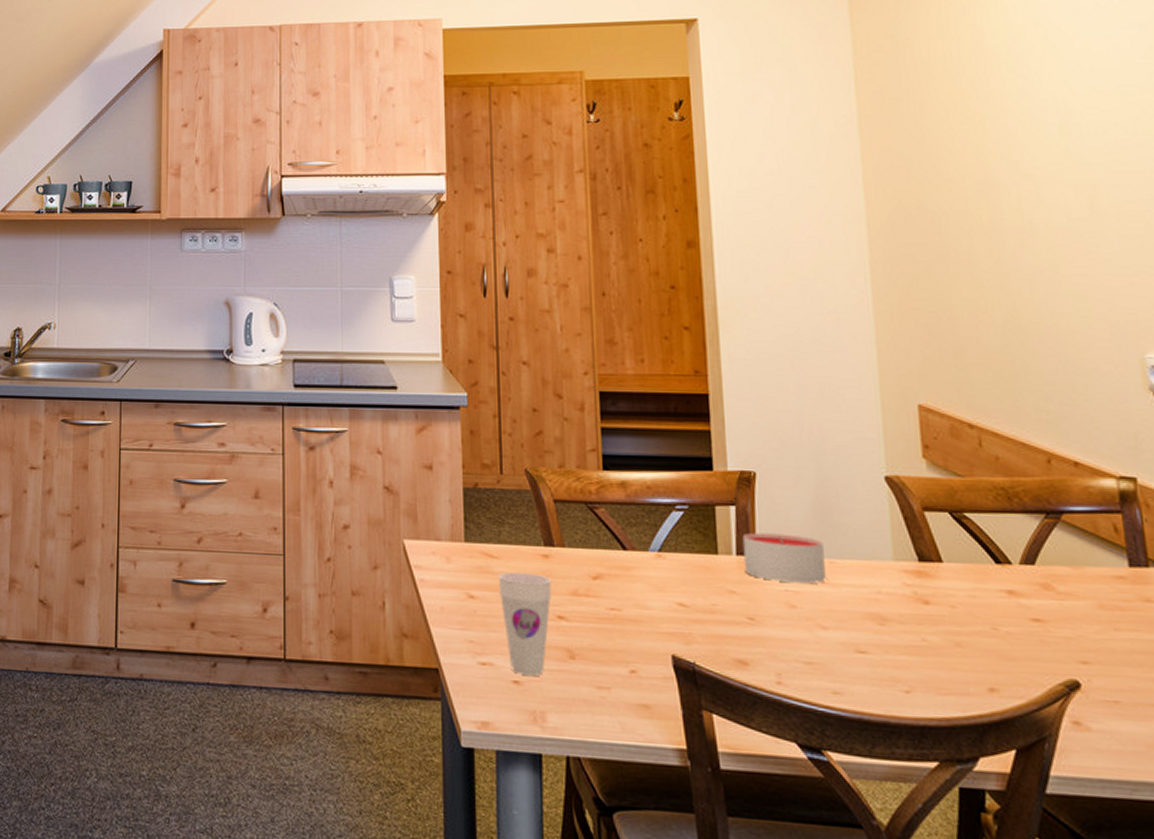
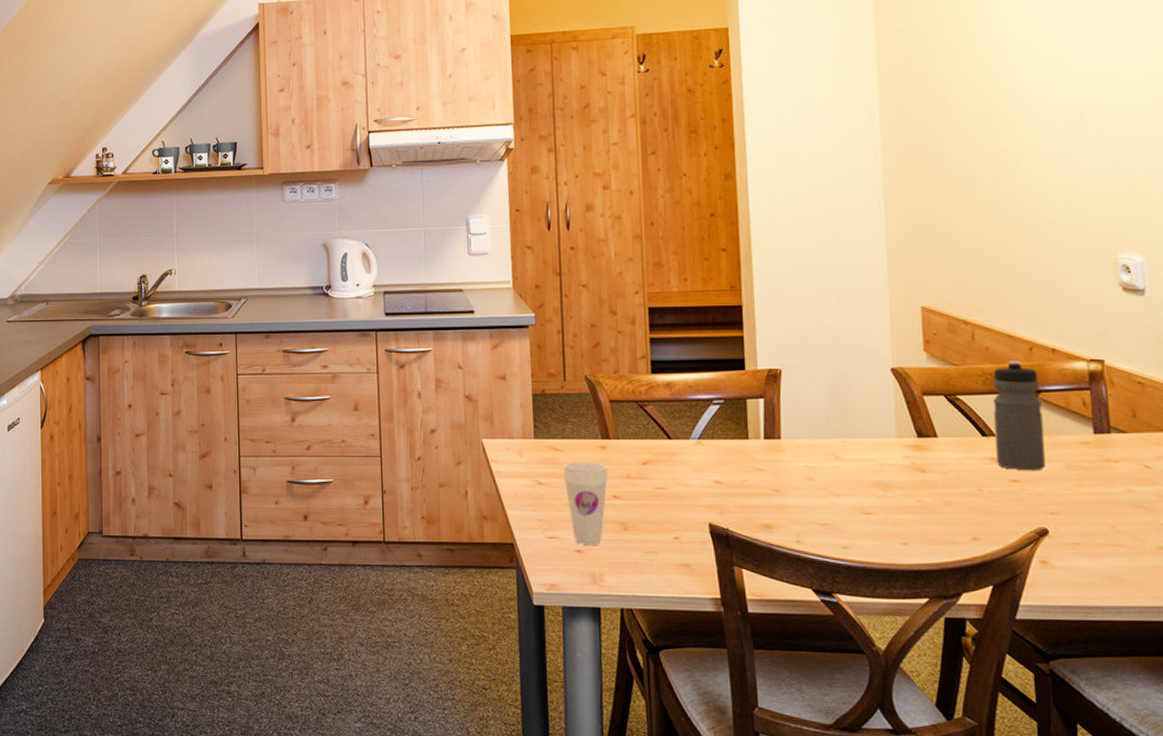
candle: present [742,532,826,584] -> none [769,420,839,460]
water bottle: none [1005,473,1073,609] -> present [993,360,1045,471]

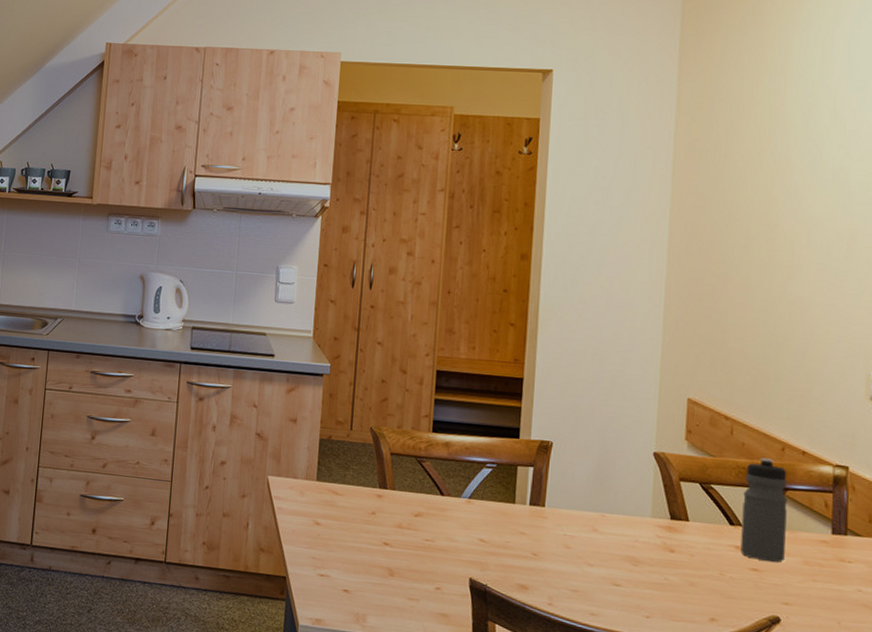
cup: present [563,462,608,545] -> none [339,506,382,587]

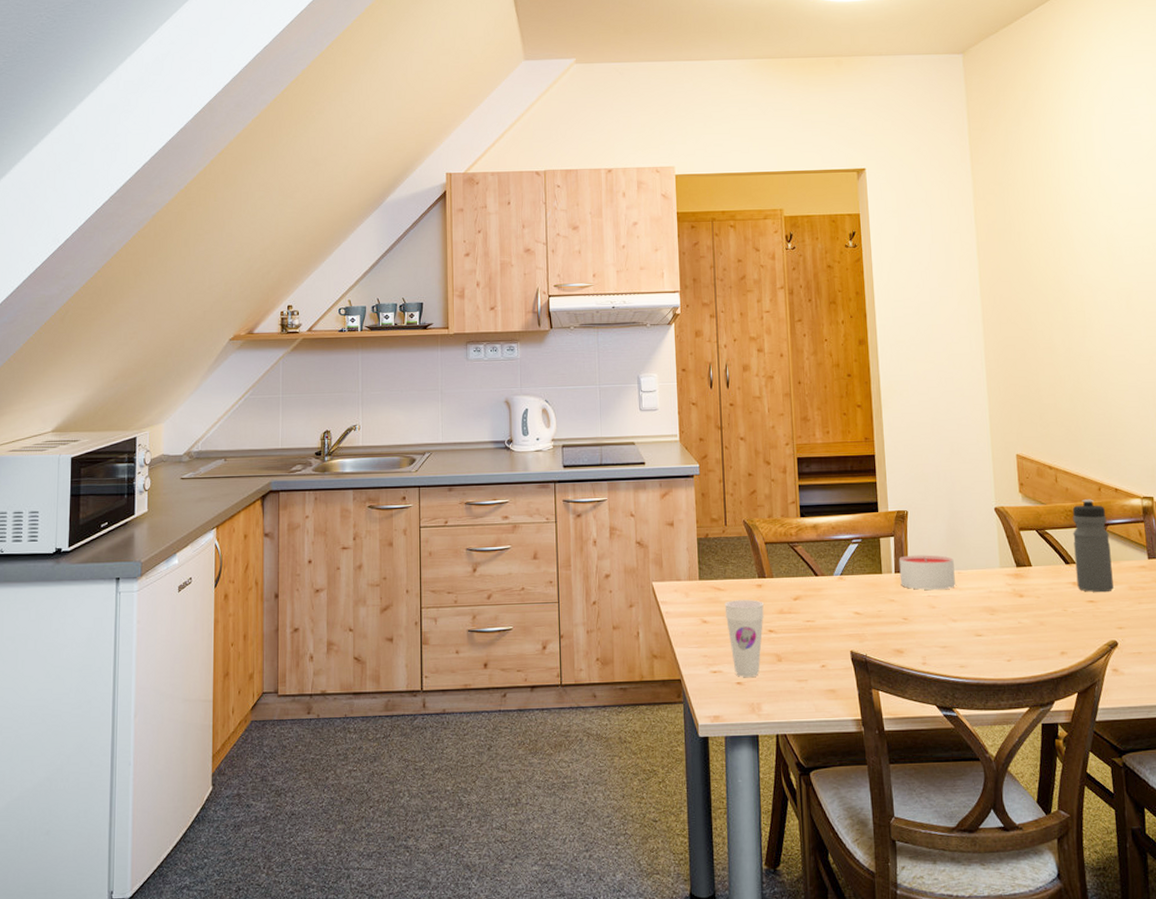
cup: none [339,506,382,587] -> present [724,599,764,677]
candle: none [534,488,599,531] -> present [899,555,955,590]

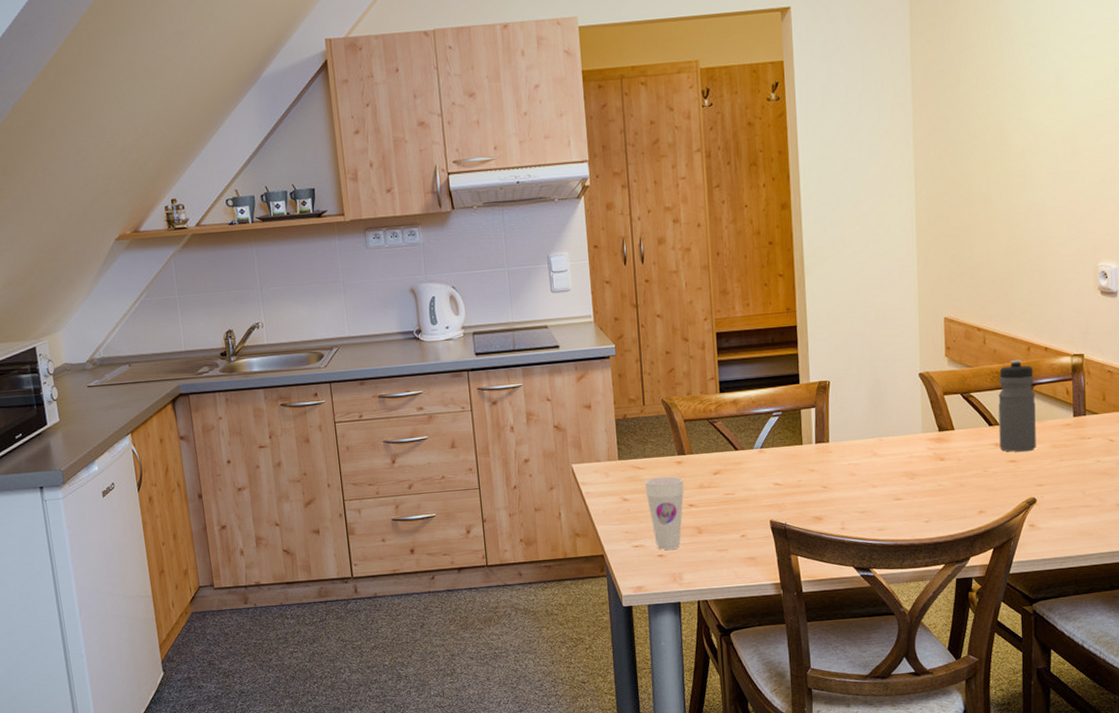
candle: present [899,555,955,590] -> none [819,423,876,459]

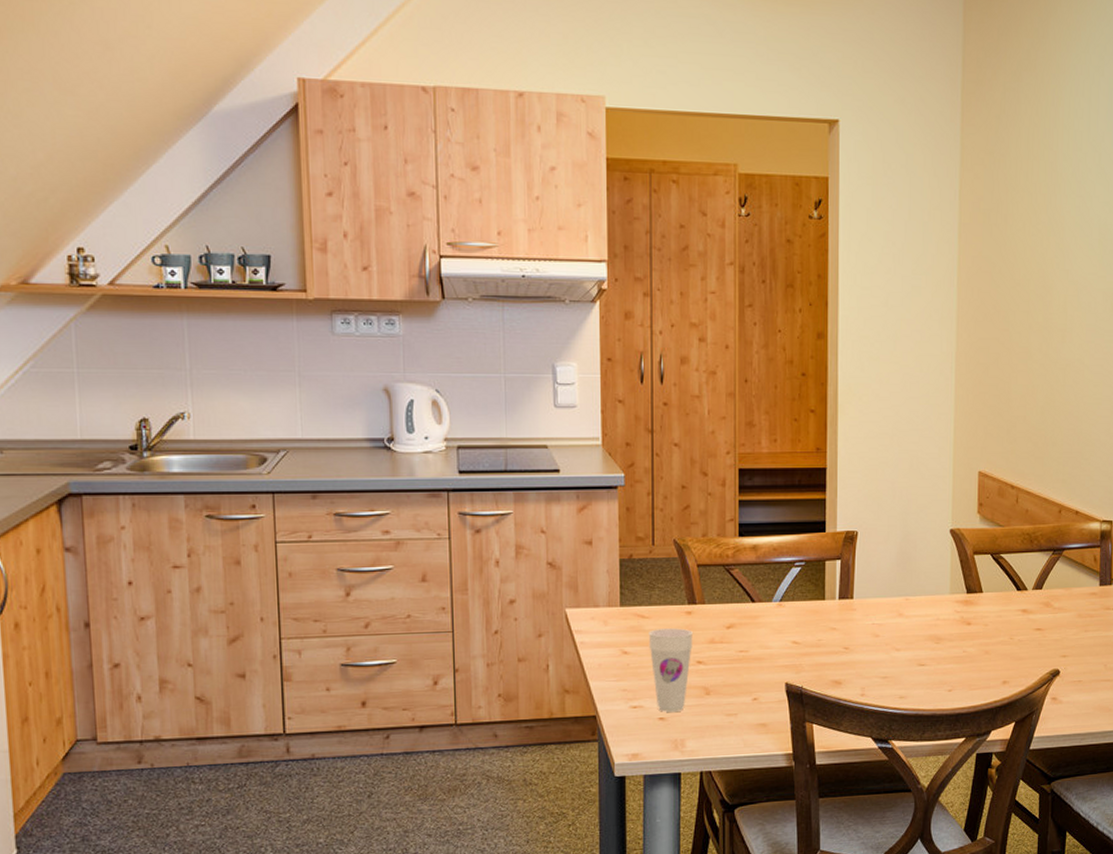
water bottle: present [998,359,1036,452] -> none [1026,522,1064,620]

